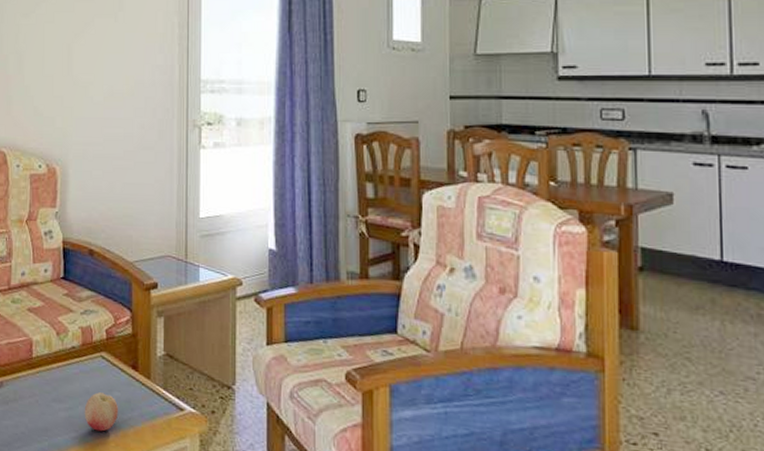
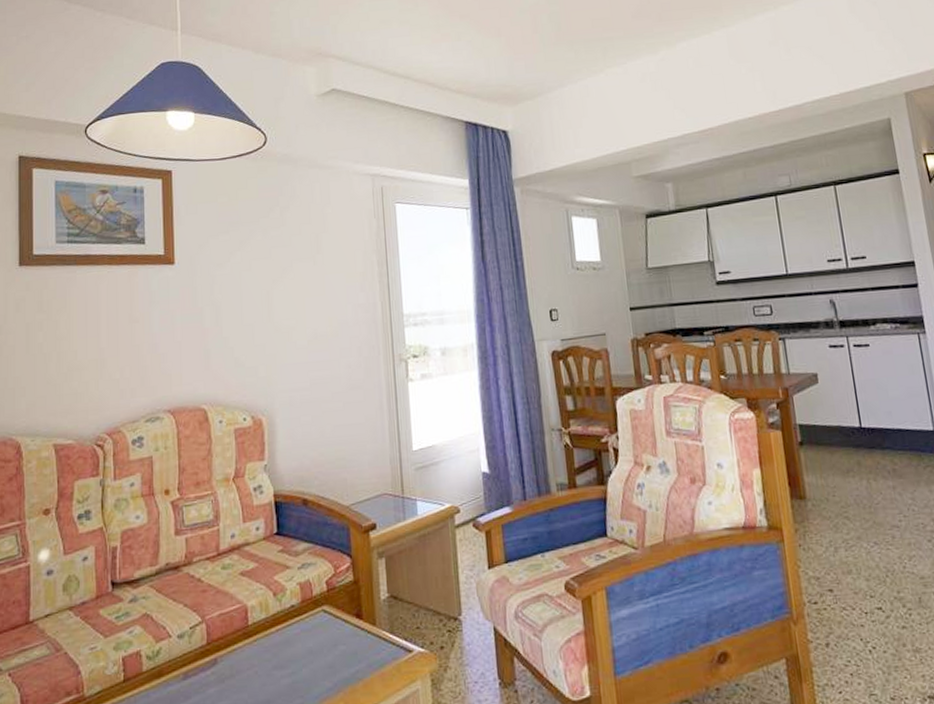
fruit: present [84,392,119,432] -> none [308,649,346,692]

